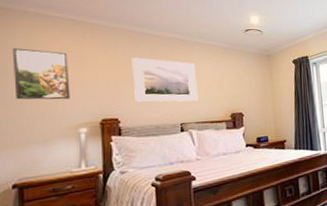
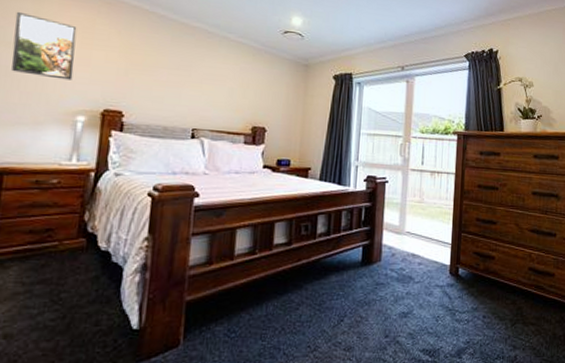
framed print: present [131,57,198,102] -> none [144,43,220,106]

